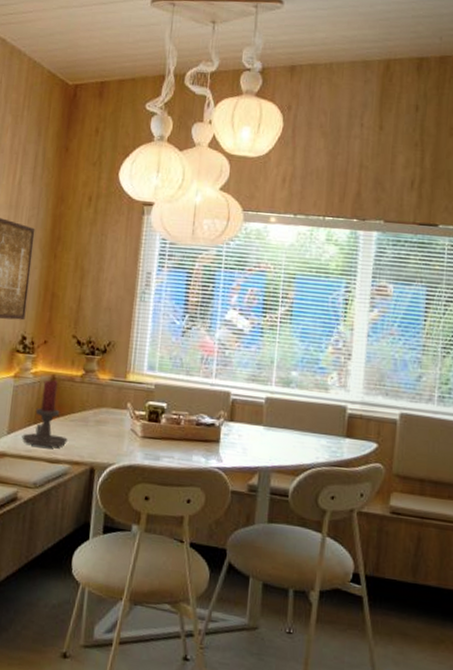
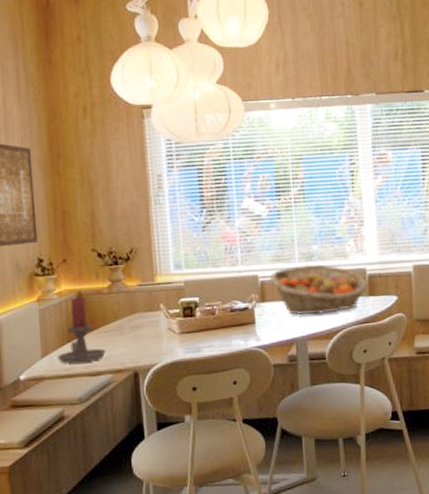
fruit basket: none [242,389,346,449] -> present [269,264,368,315]

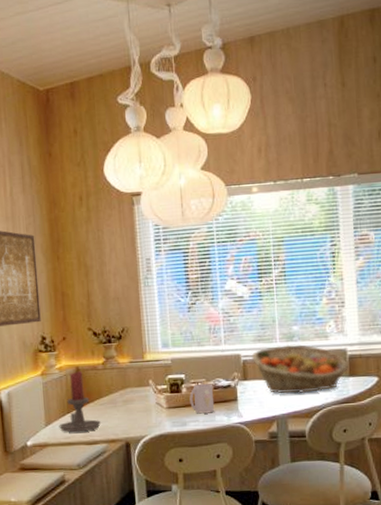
mug: none [204,306,230,339] -> present [189,384,214,414]

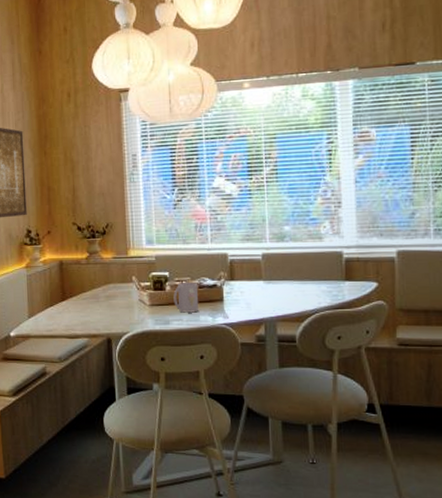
candle holder: present [59,371,101,433] -> none [41,265,83,326]
fruit basket: present [251,344,348,394] -> none [239,245,344,297]

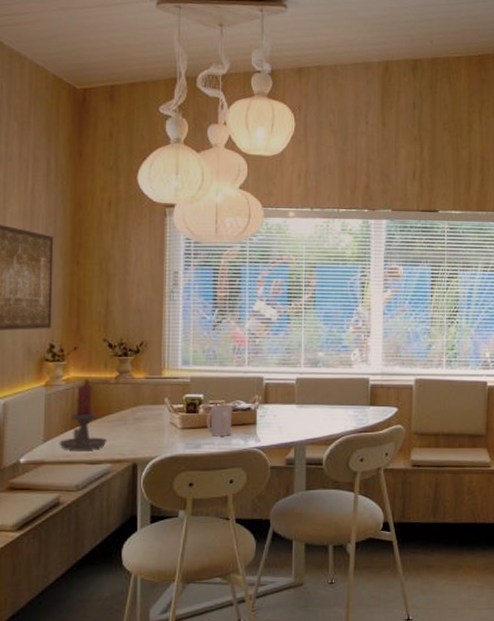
candle holder: none [41,265,83,326] -> present [59,384,107,450]

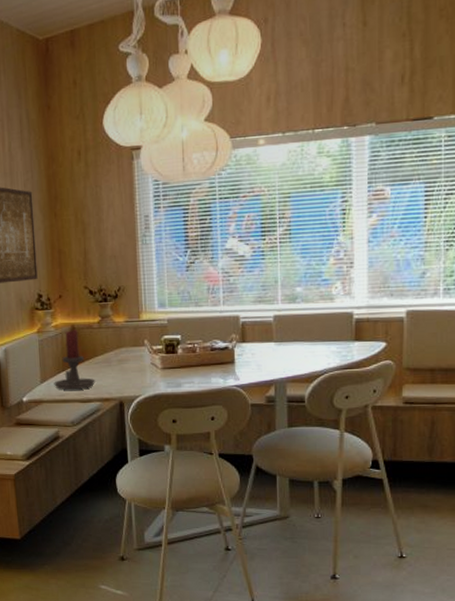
mug: present [206,405,231,436] -> none [185,345,210,375]

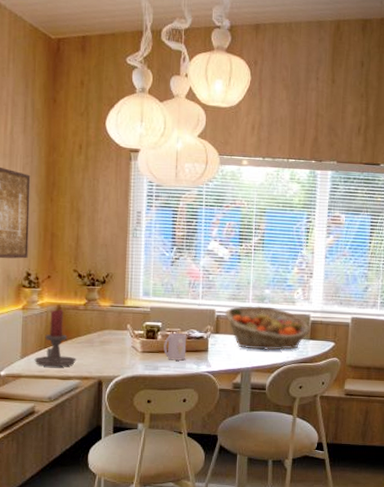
mug: none [185,345,210,375] -> present [163,333,186,361]
fruit basket: none [251,306,354,358] -> present [225,305,310,351]

